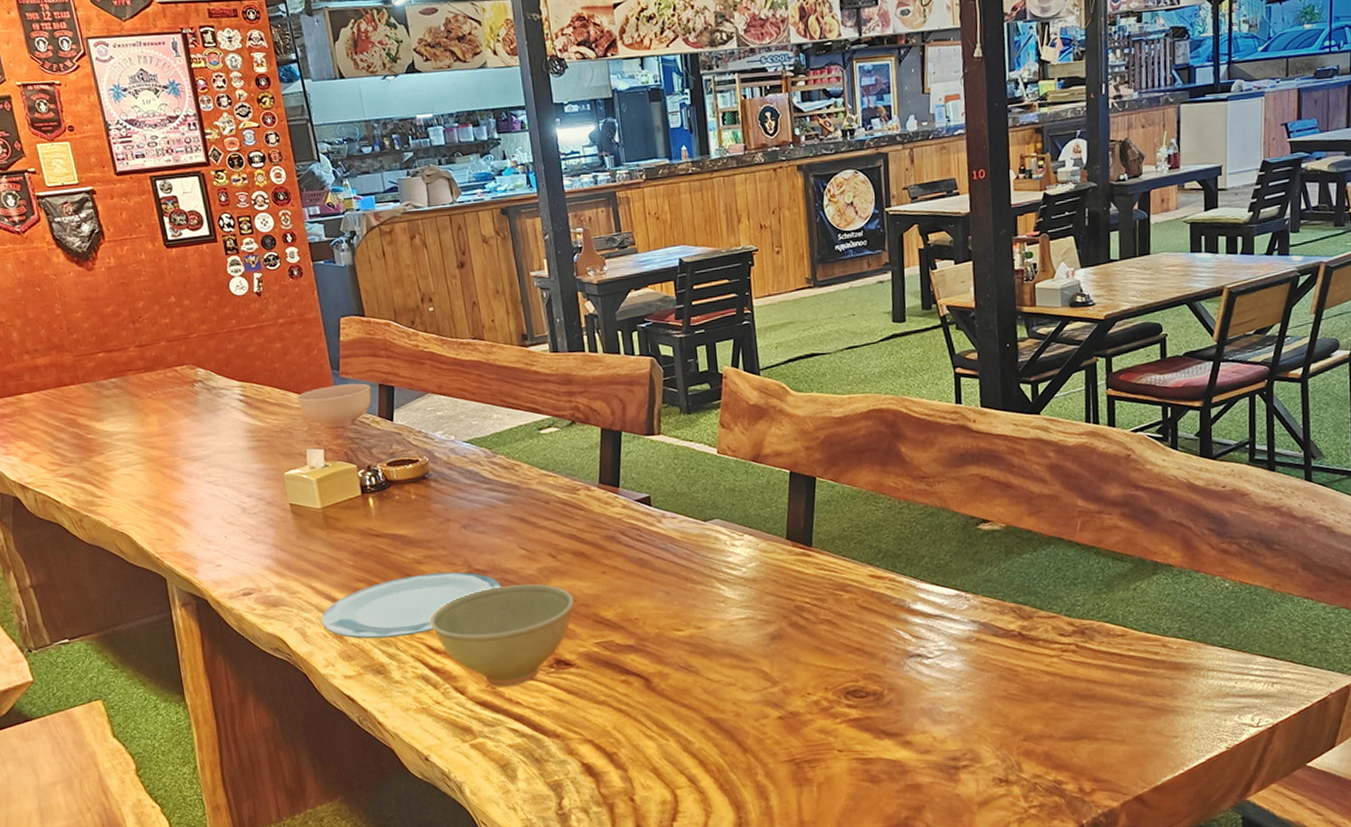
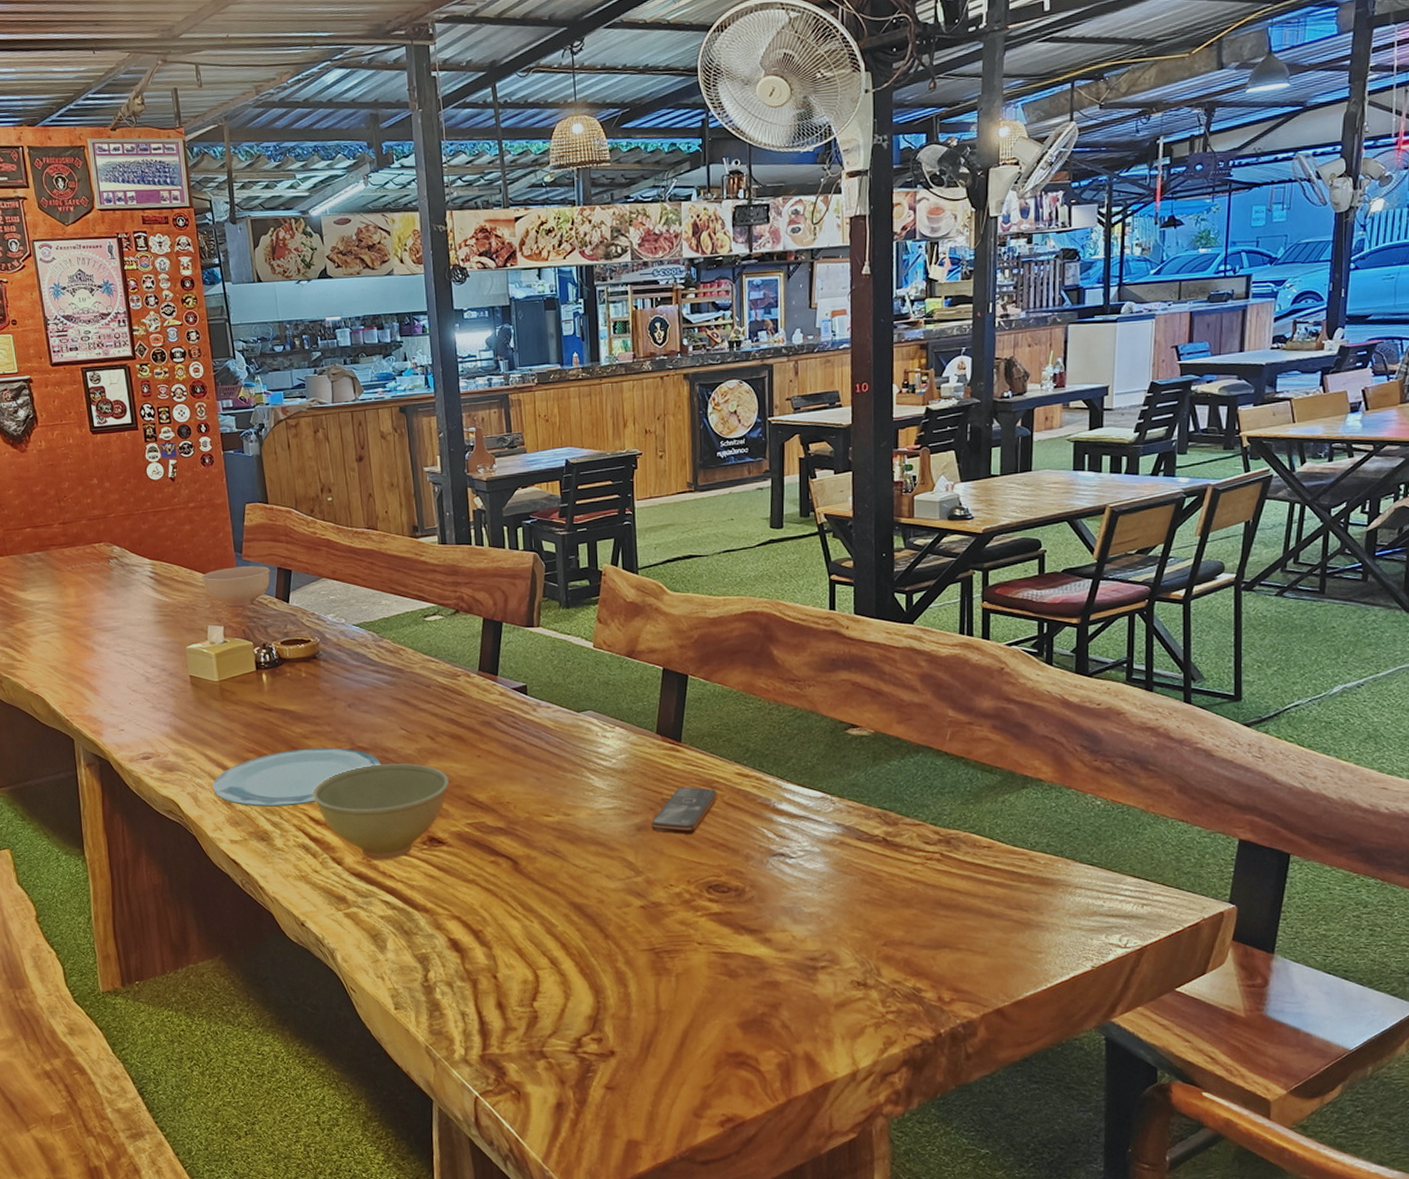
mobile phone: none [785,592,852,641] -> present [651,786,718,834]

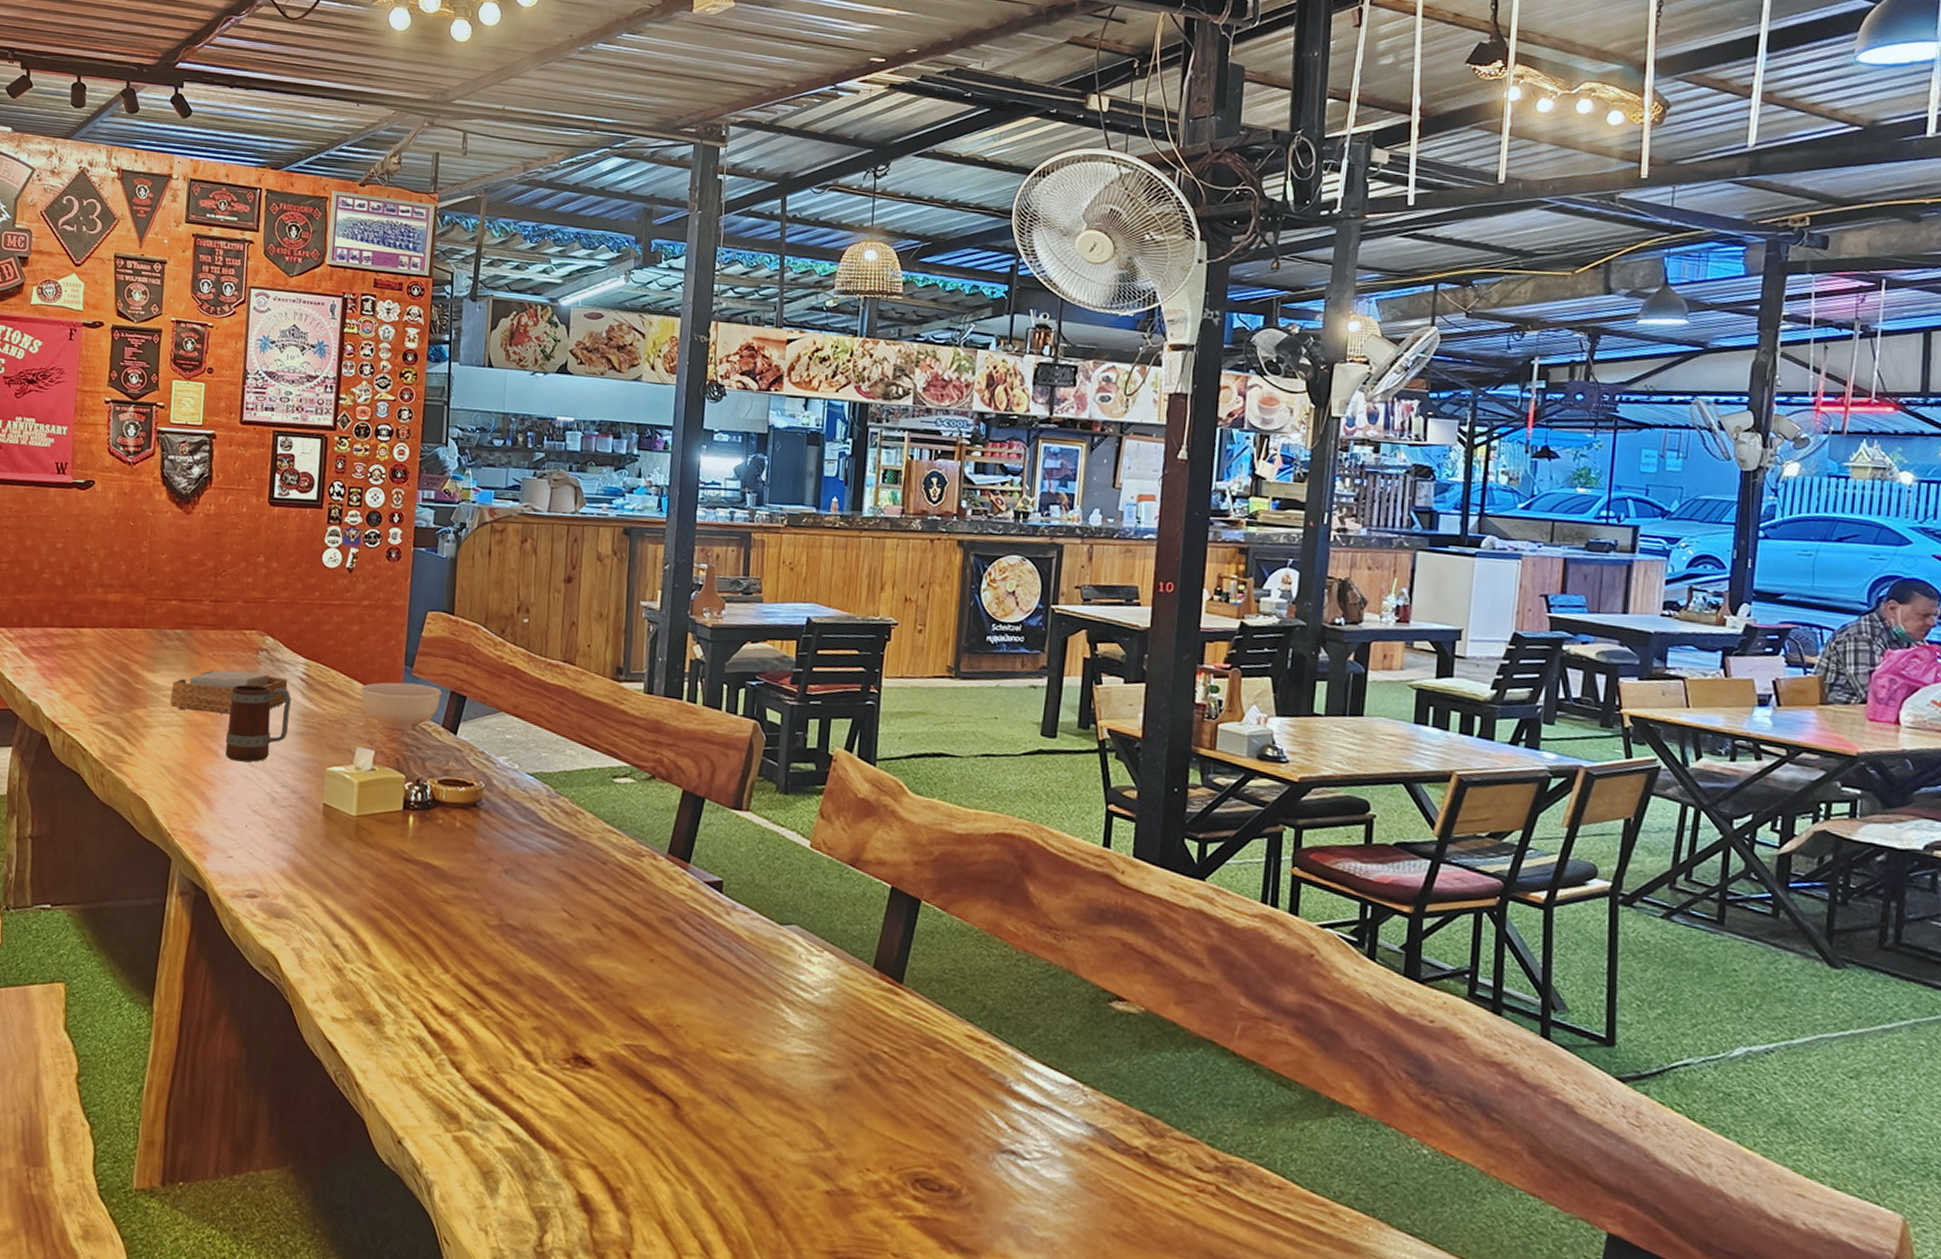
napkin holder: none [42,578,141,618] -> present [170,670,288,714]
beer mug: none [94,587,148,653] -> present [224,684,292,762]
plate: present [212,748,381,807] -> none [323,914,532,987]
bowl: present [313,763,450,860] -> none [442,950,611,1075]
mobile phone: present [651,786,718,834] -> none [852,1041,941,1106]

